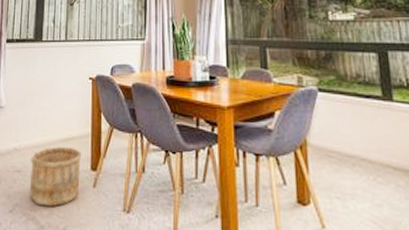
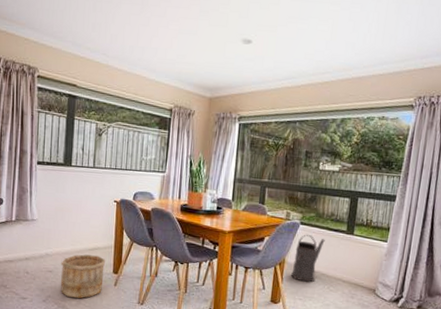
watering can: none [318,104,356,172] -> present [291,234,325,283]

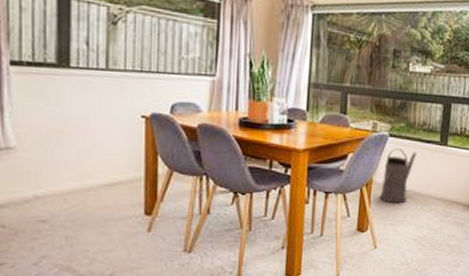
wooden bucket: present [61,254,106,299] -> none [60,193,133,255]

